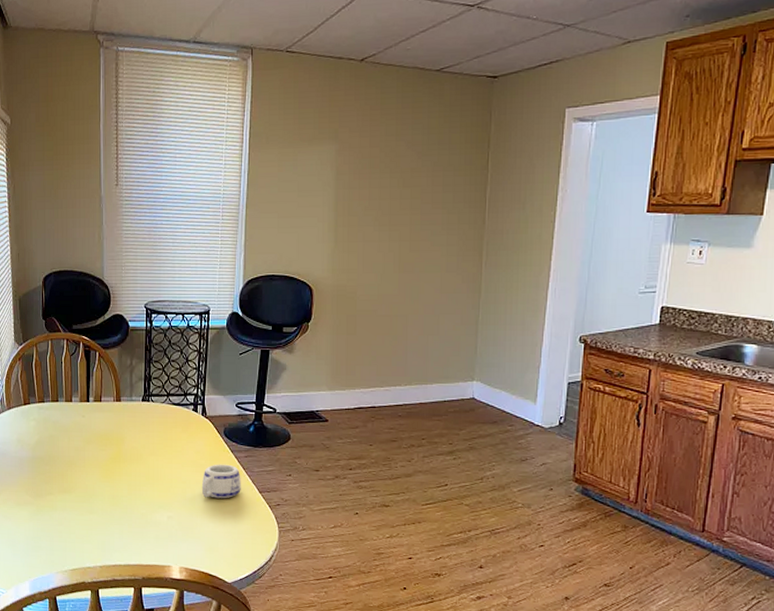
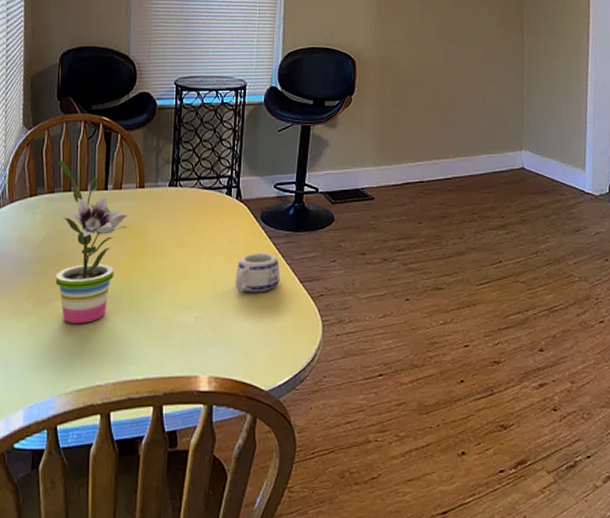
potted plant: none [46,373,107,515] -> present [55,160,128,323]

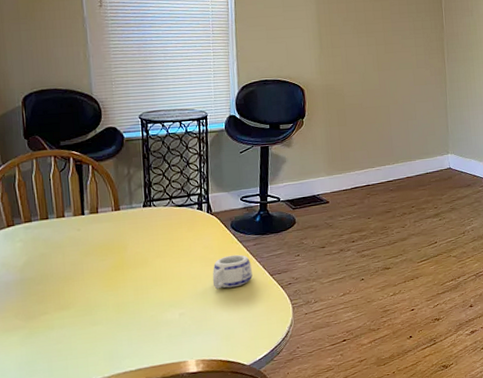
potted plant: present [55,160,128,323] -> none [32,192,107,332]

